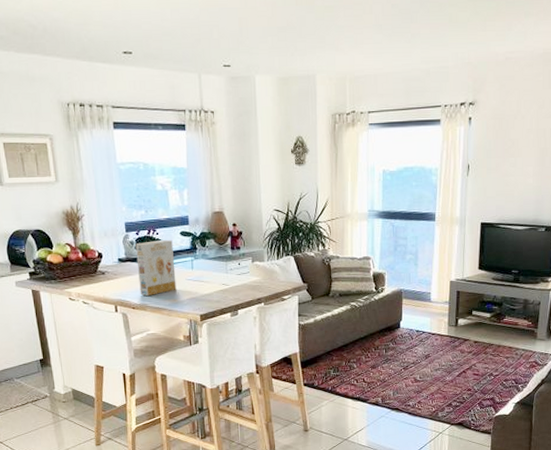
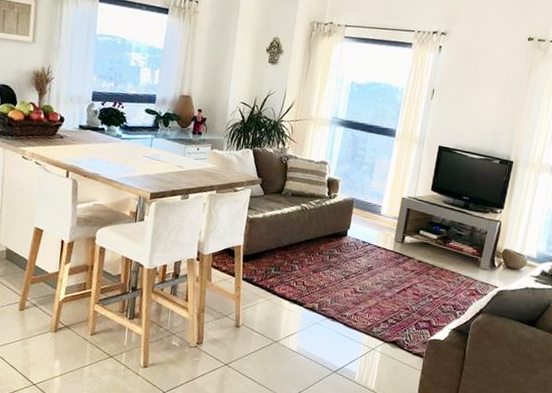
cereal box: present [135,239,177,296] -> none [94,113,136,167]

